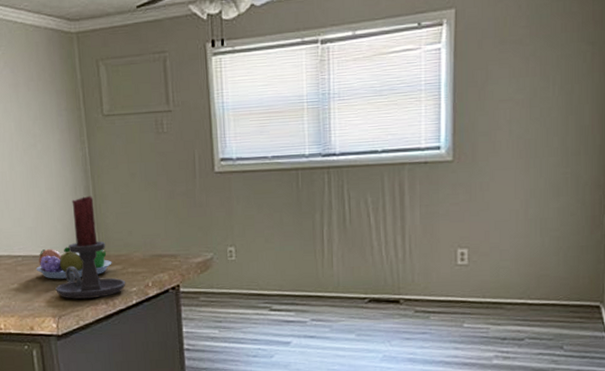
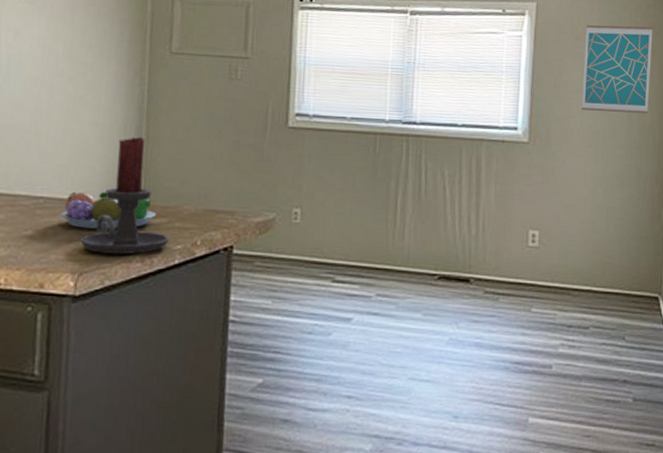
wall art: none [510,15,592,119] -> present [582,25,653,114]

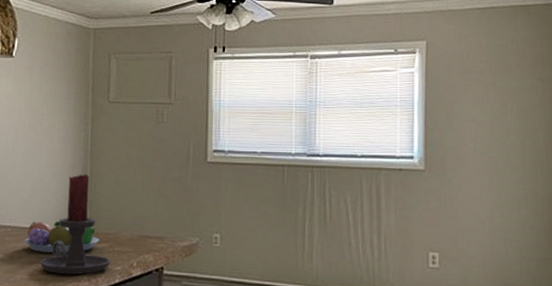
wall art: present [582,25,653,114] -> none [474,57,542,140]

